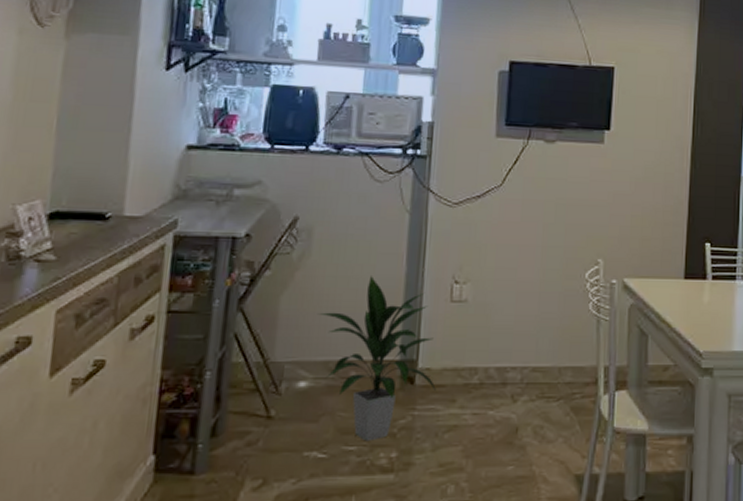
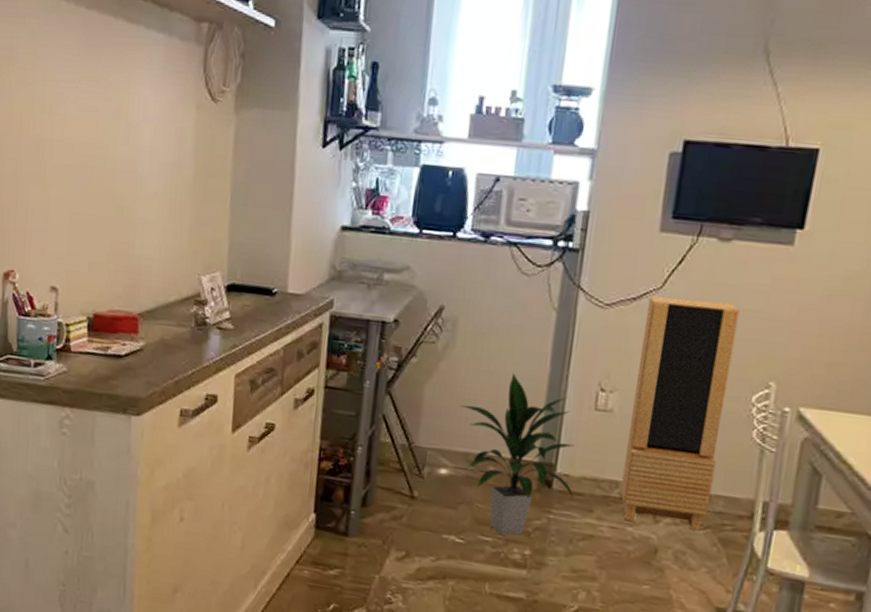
storage cabinet: none [480,192,568,404] -> present [621,295,740,531]

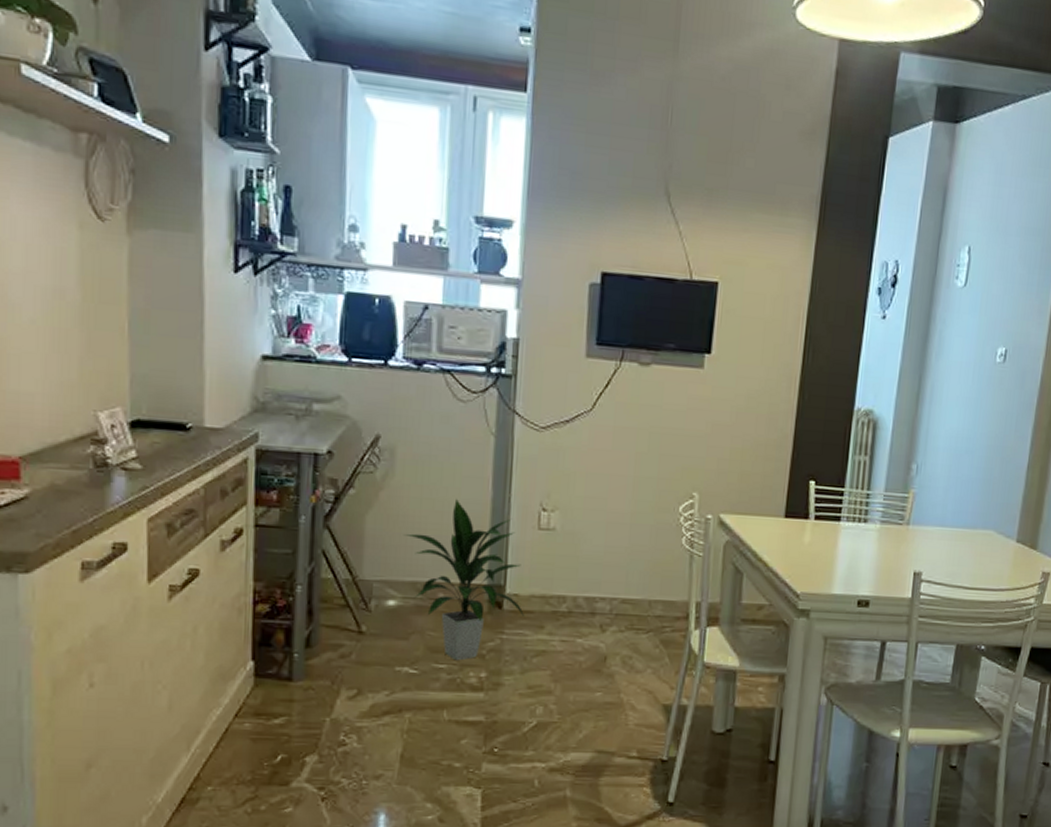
storage cabinet: present [621,295,740,531] -> none [568,417,663,635]

